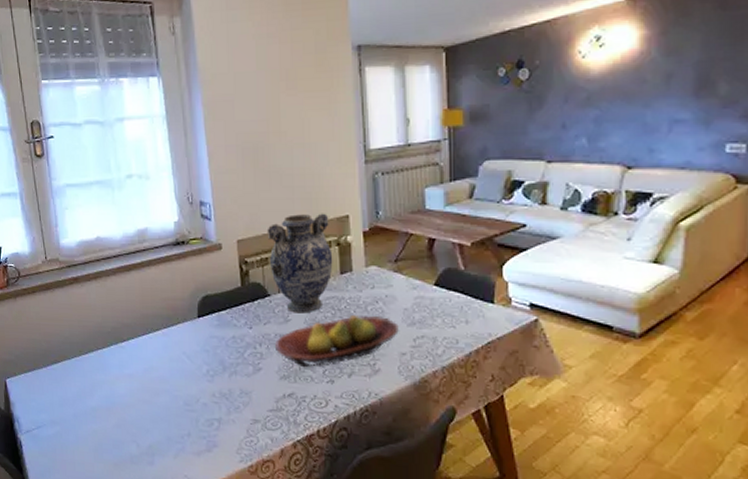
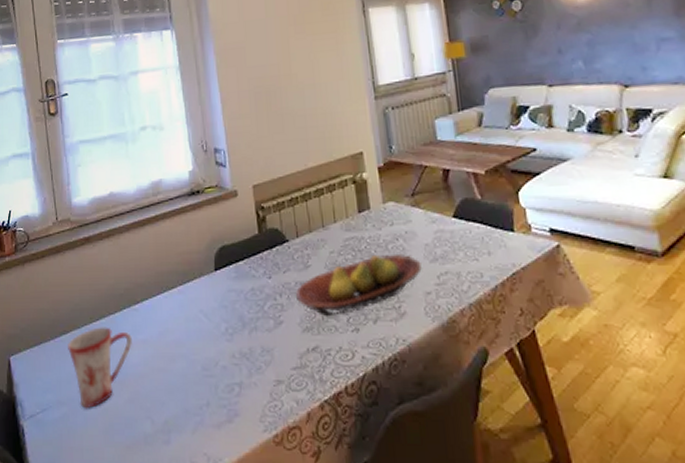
mug: none [59,359,119,430] -> present [68,327,132,409]
vase: present [267,213,333,314] -> none [282,151,351,258]

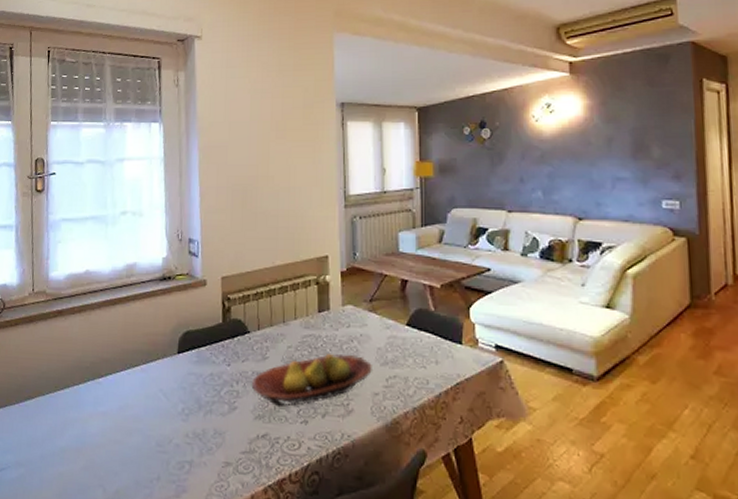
mug: present [68,327,132,409] -> none [31,396,93,473]

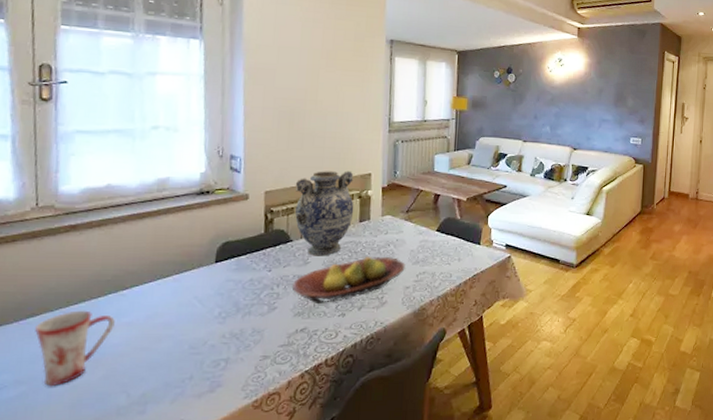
mug: none [31,396,93,473] -> present [35,310,115,387]
vase: none [250,253,312,351] -> present [295,170,354,256]

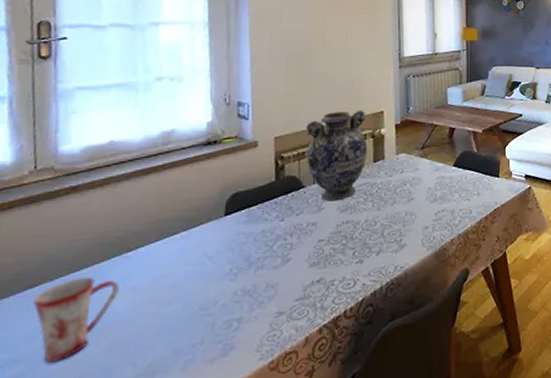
fruit bowl: present [291,256,406,303] -> none [306,196,424,252]

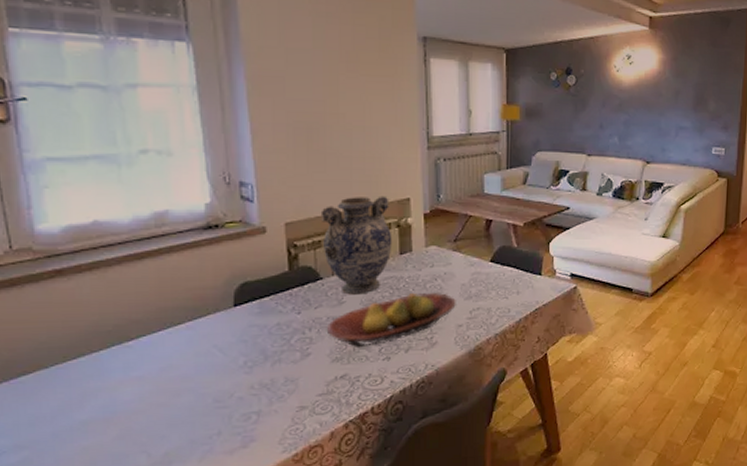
mug: present [33,276,119,364] -> none [30,365,123,451]
fruit bowl: none [306,196,424,252] -> present [326,292,458,347]

